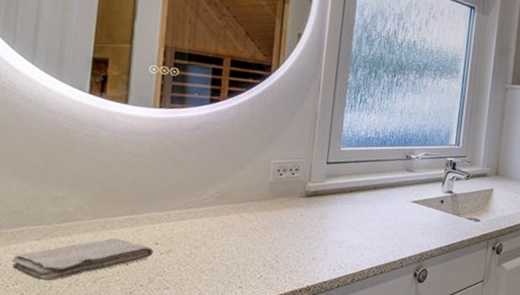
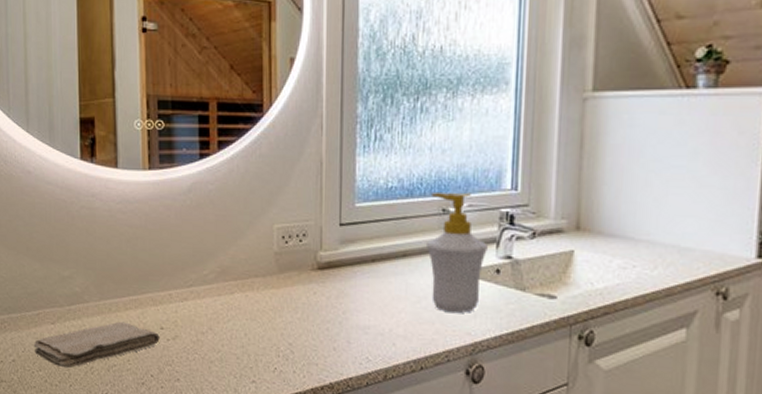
soap bottle: none [392,143,436,232] -> present [427,192,488,314]

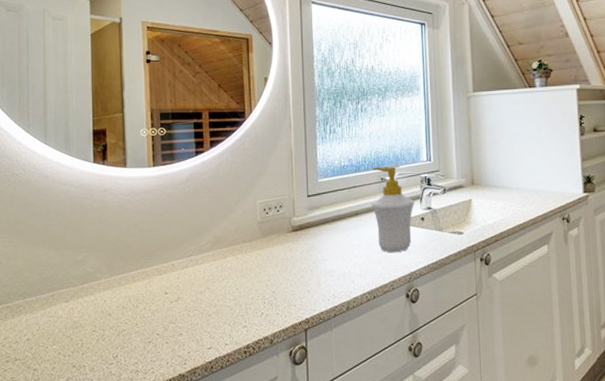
washcloth: present [33,321,160,369] -> none [48,292,164,339]

